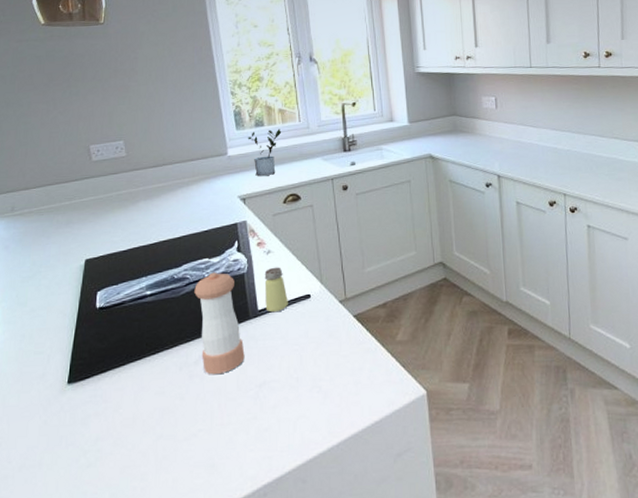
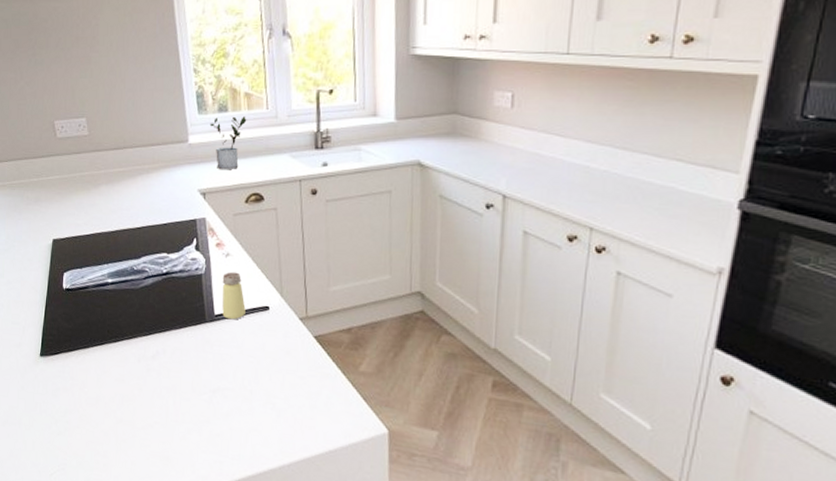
pepper shaker: present [194,272,245,375] -> none [153,268,200,373]

